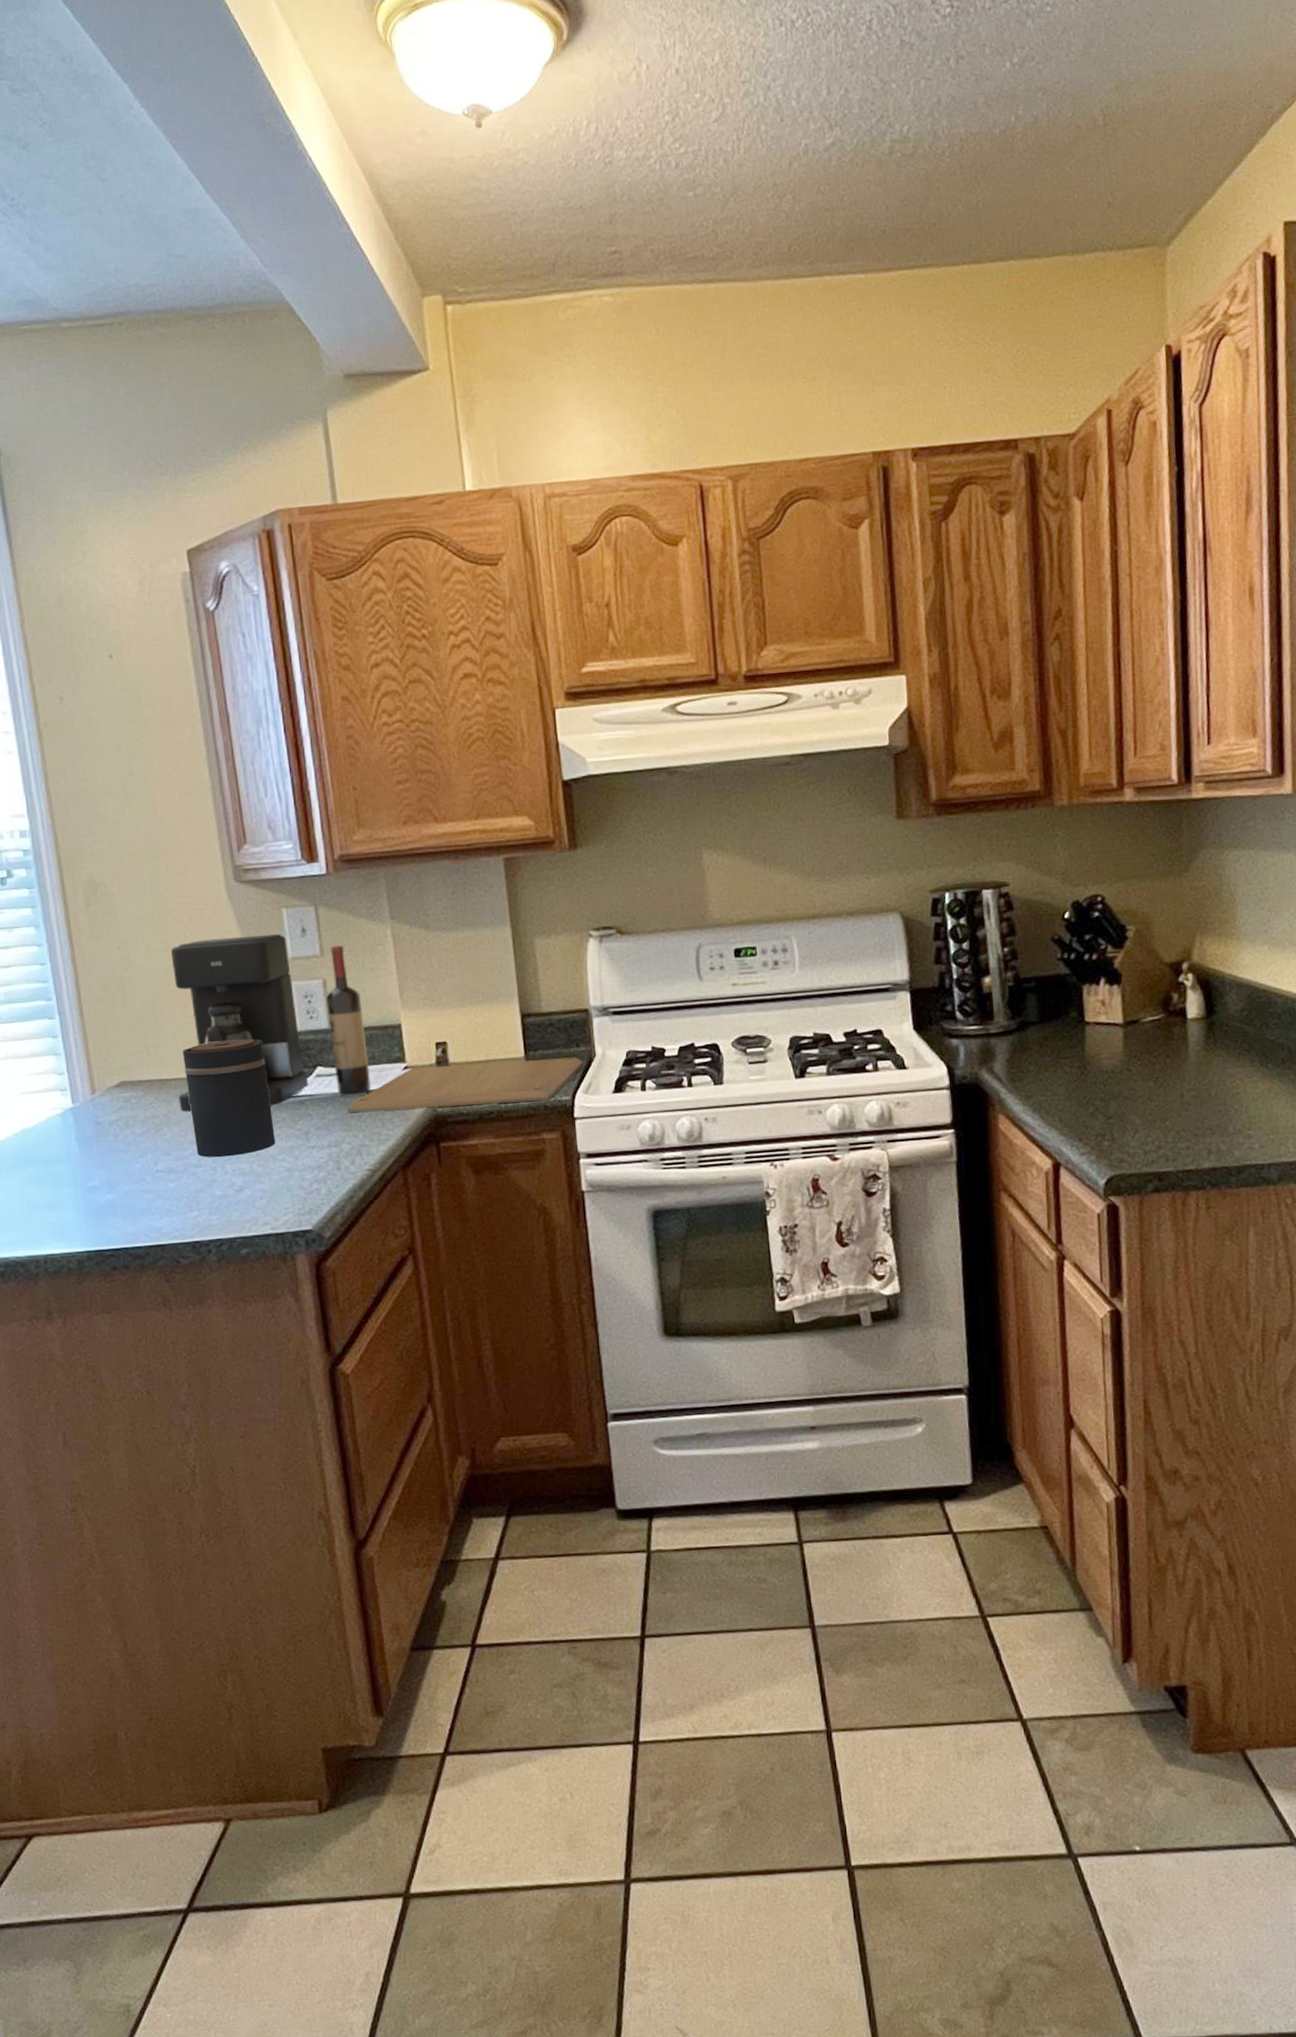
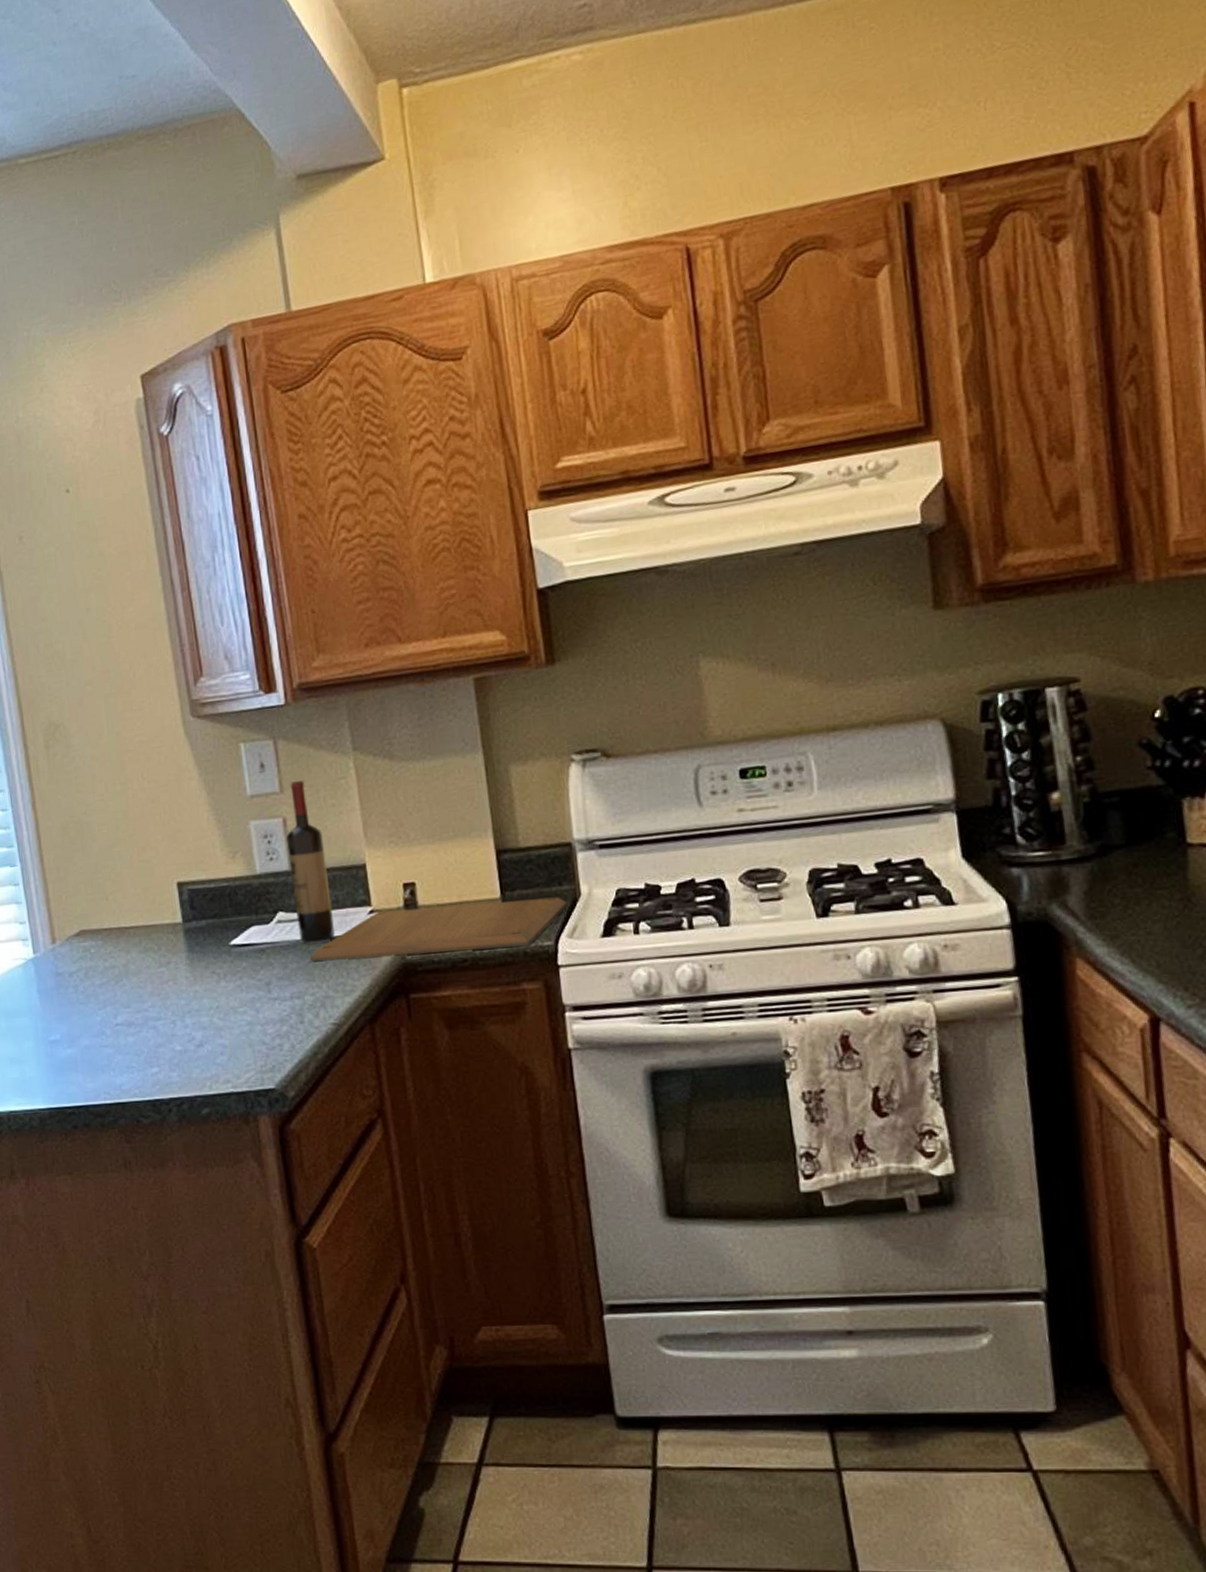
coffee maker: present [170,933,308,1112] -> none [128,770,269,962]
cylinder: present [183,1039,276,1158] -> none [141,883,236,1011]

